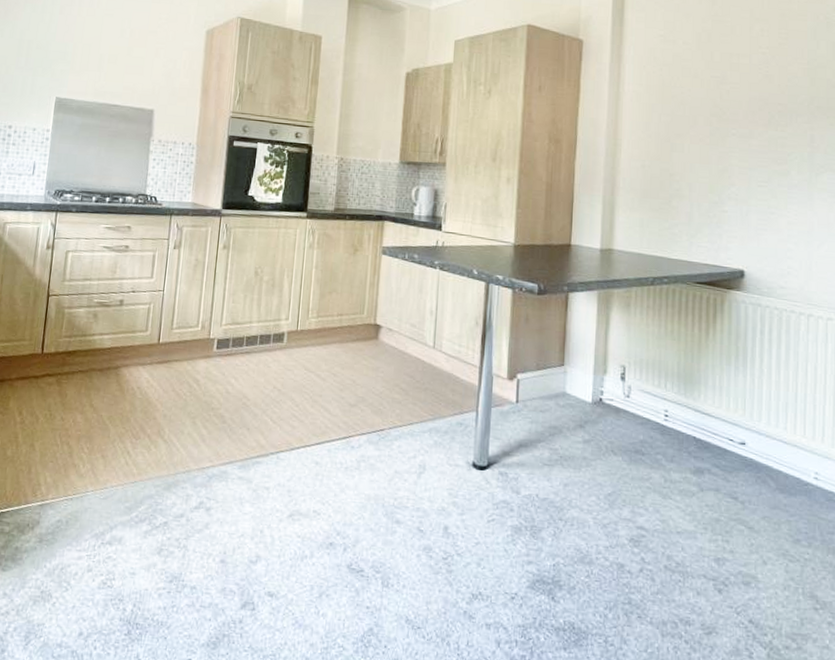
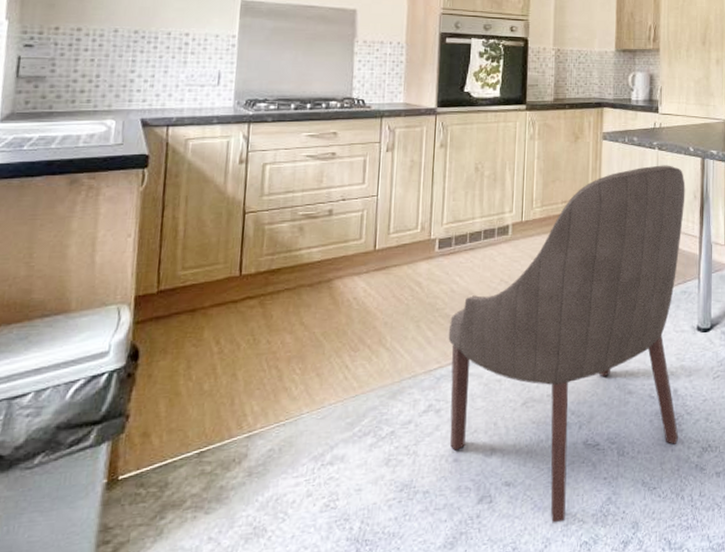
chair: none [218,286,467,644] -> present [448,165,686,523]

